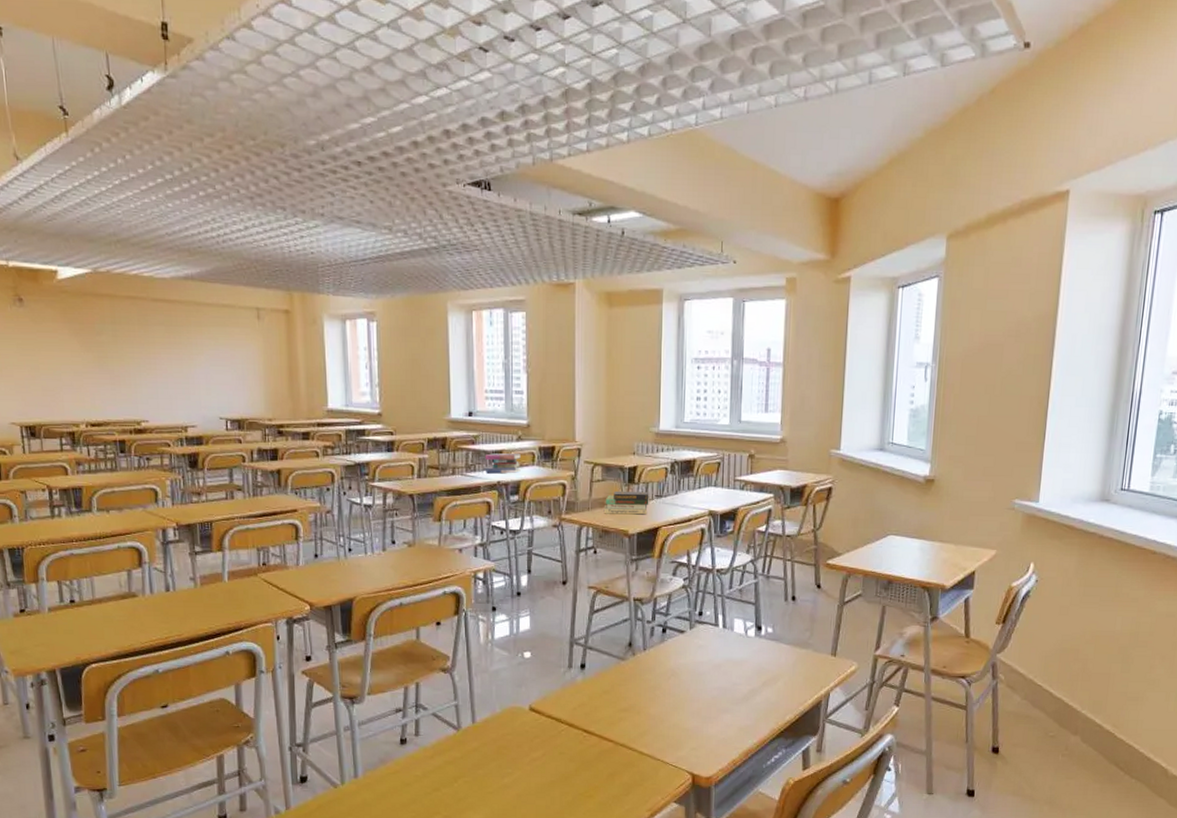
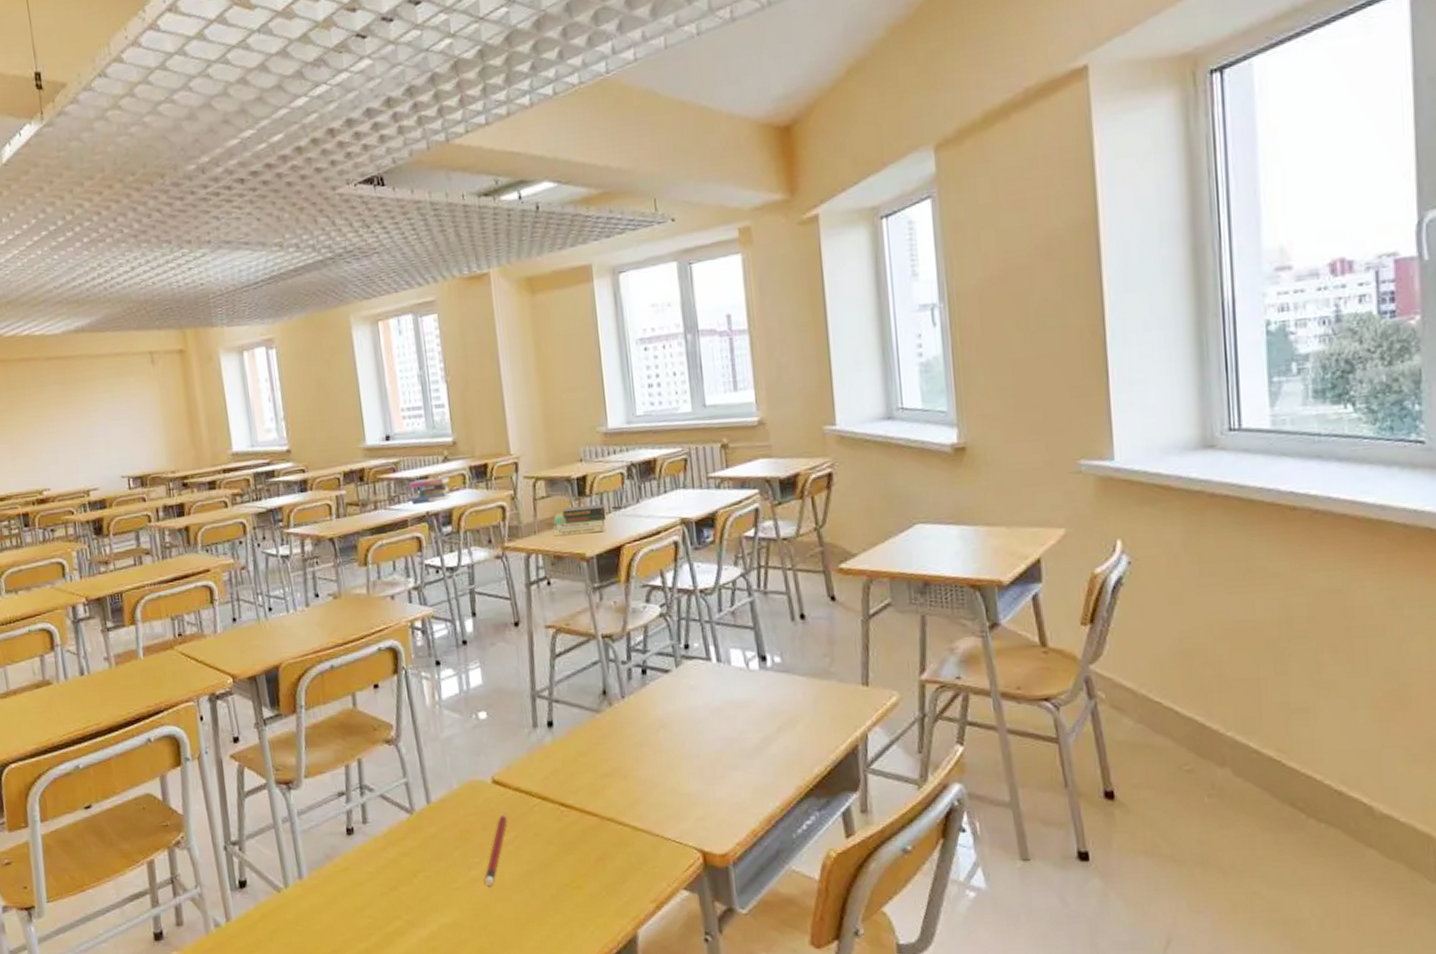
pencil: none [514,735,538,792] -> present [484,813,507,887]

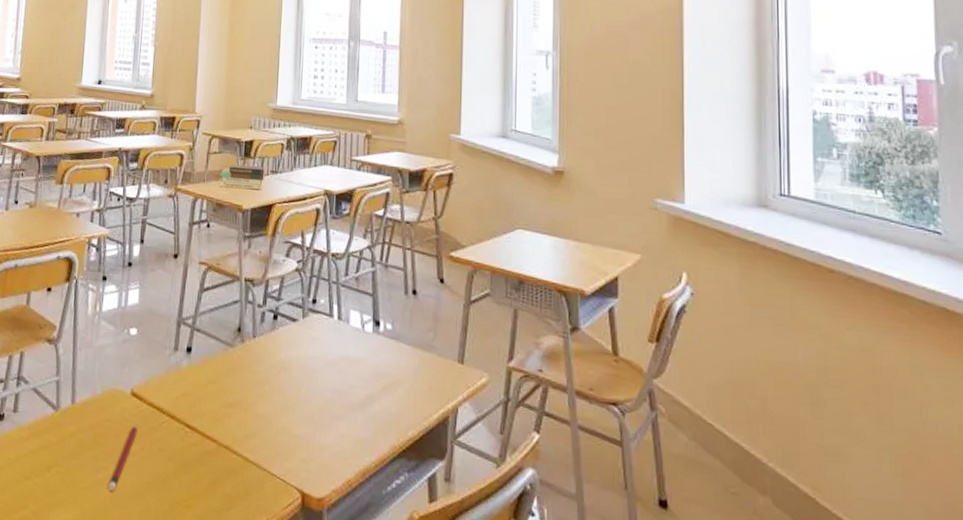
books: present [408,477,451,504] -> none [107,120,143,142]

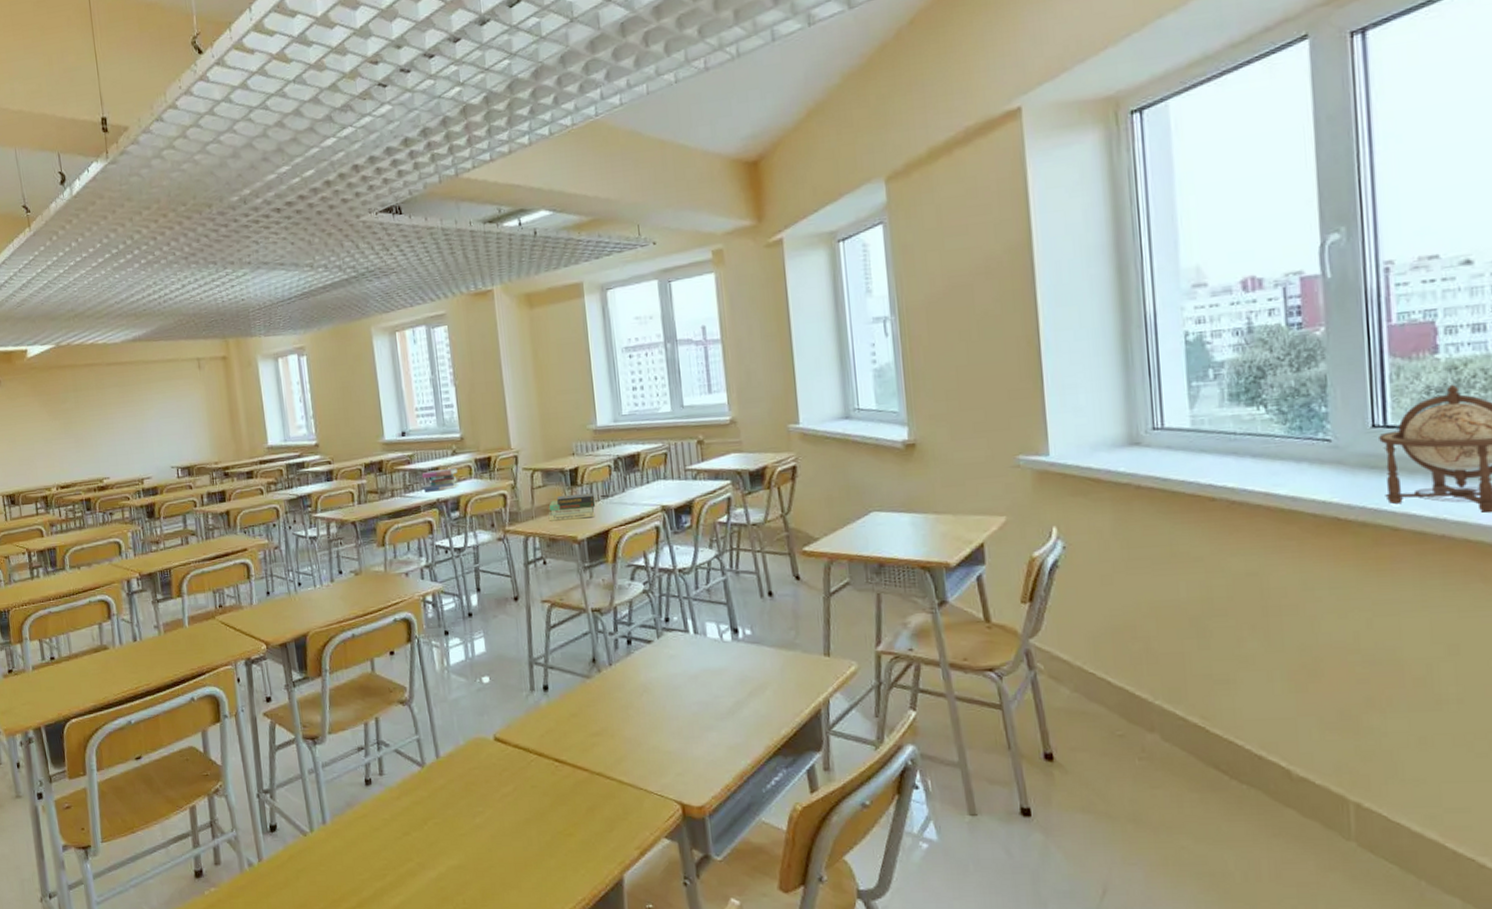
books: none [107,120,143,142] -> present [421,468,459,492]
pencil: present [108,424,138,492] -> none [487,767,507,833]

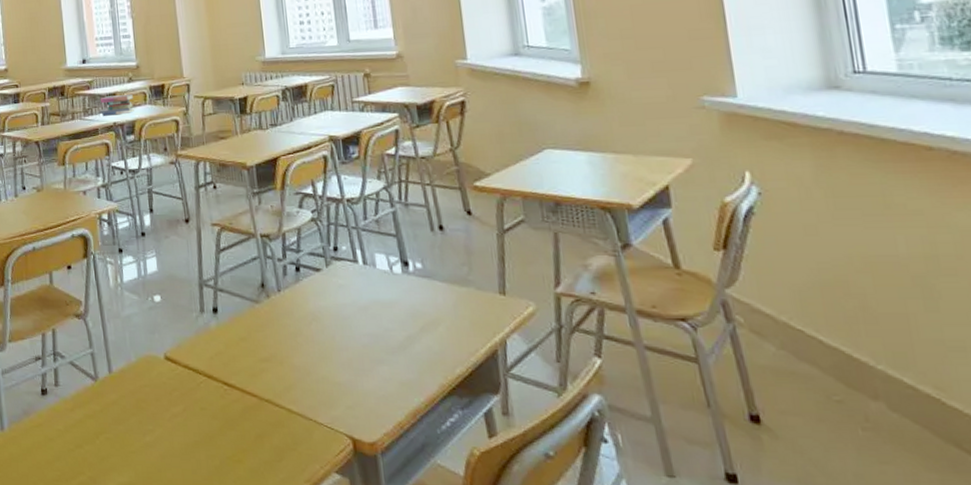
books: present [548,492,596,521] -> none [218,121,265,147]

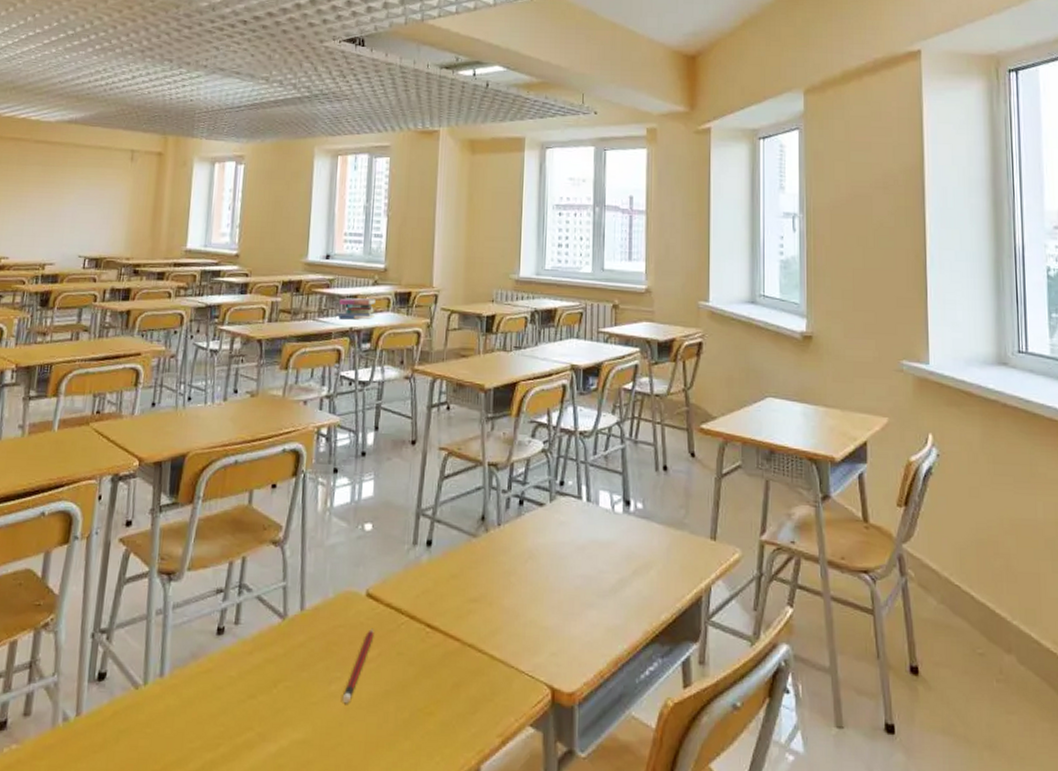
pencil: none [157,387,177,453] -> present [342,628,374,704]

